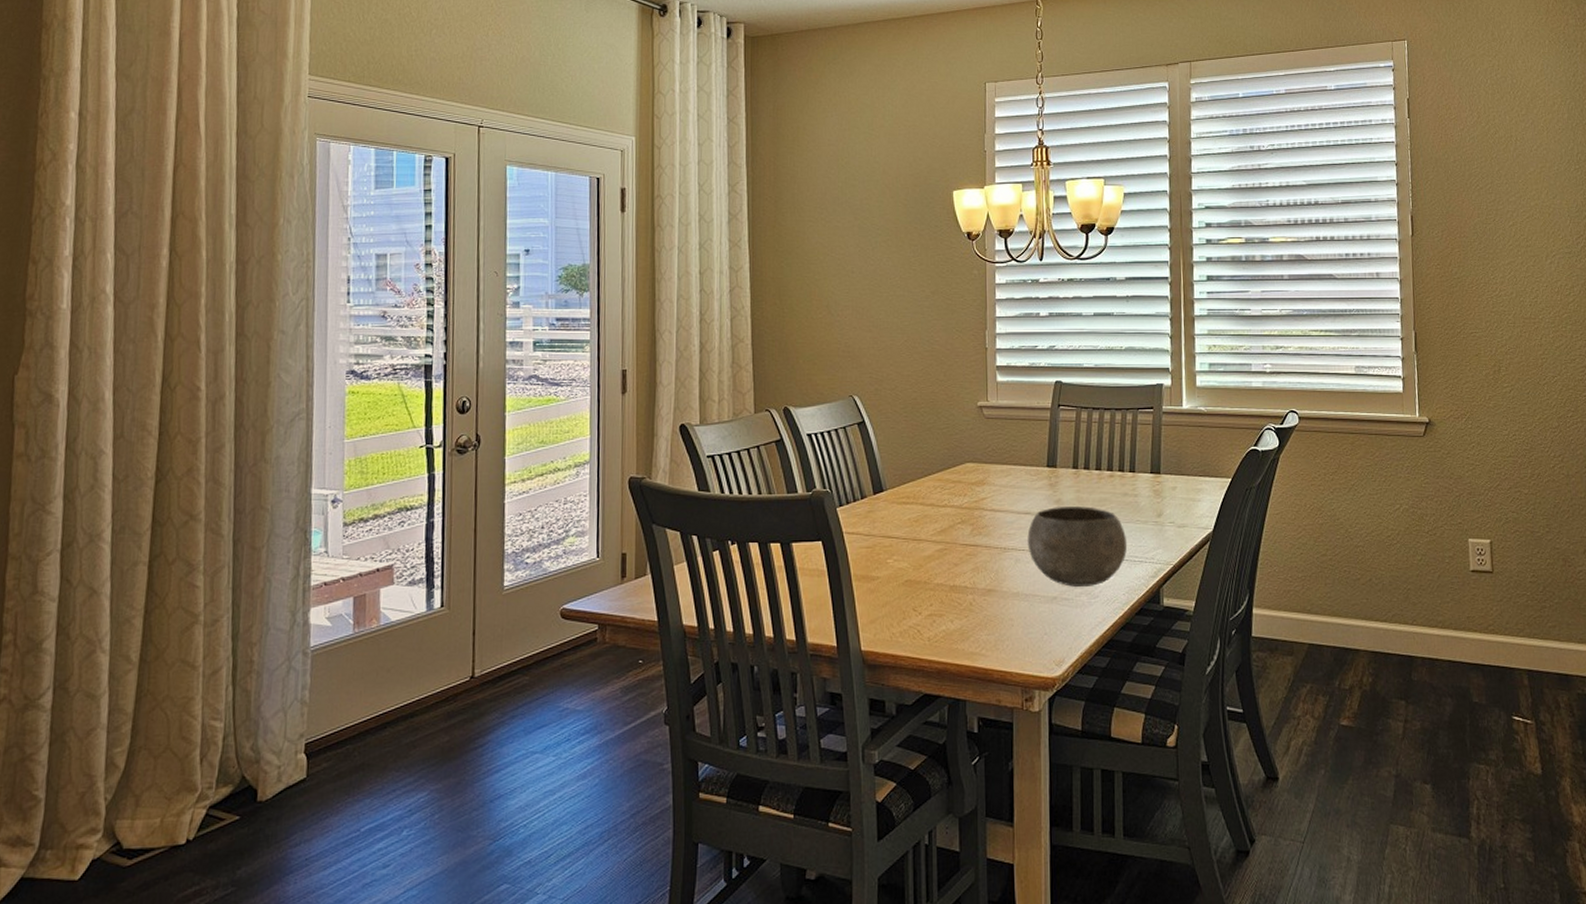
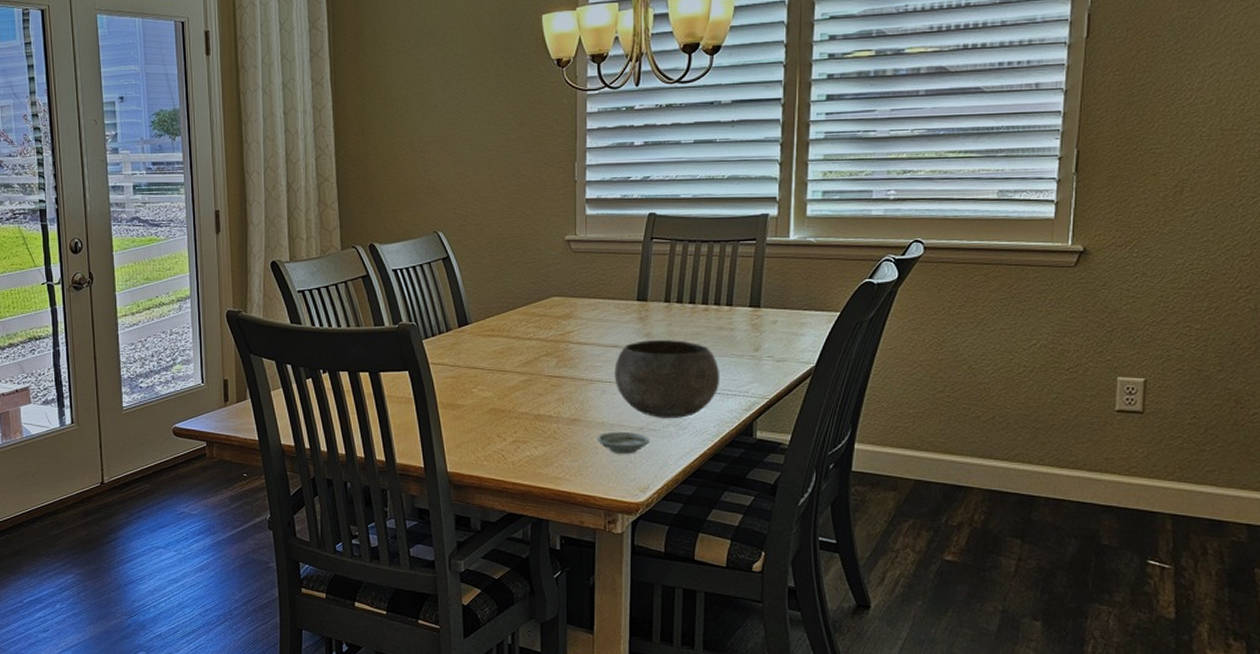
saucer: none [1012,601,1064,626] -> present [597,431,650,455]

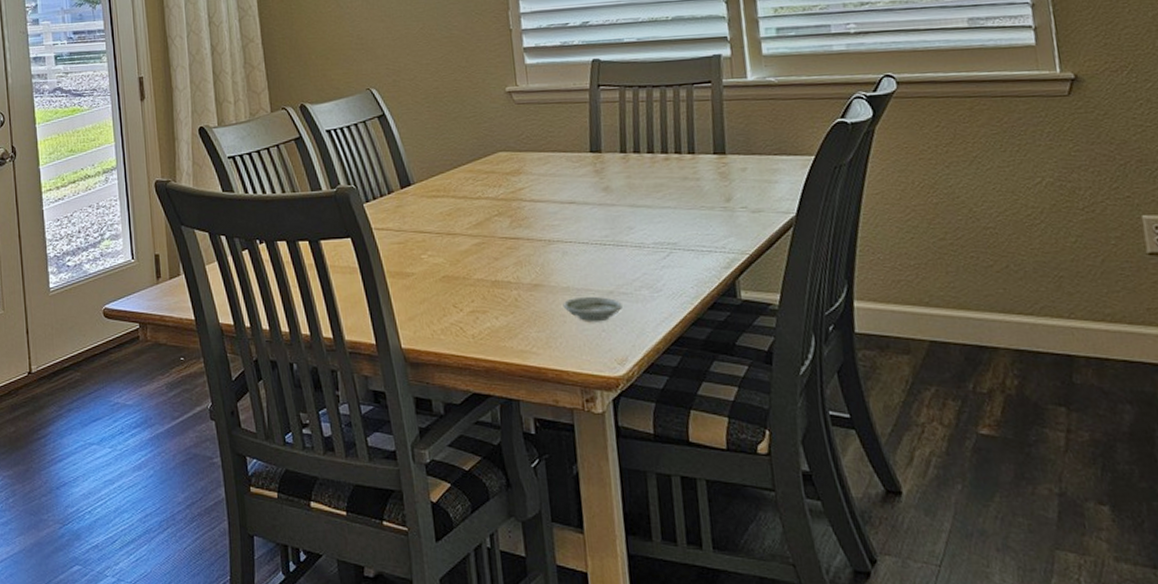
bowl: present [614,340,721,418] -> none [573,193,693,280]

